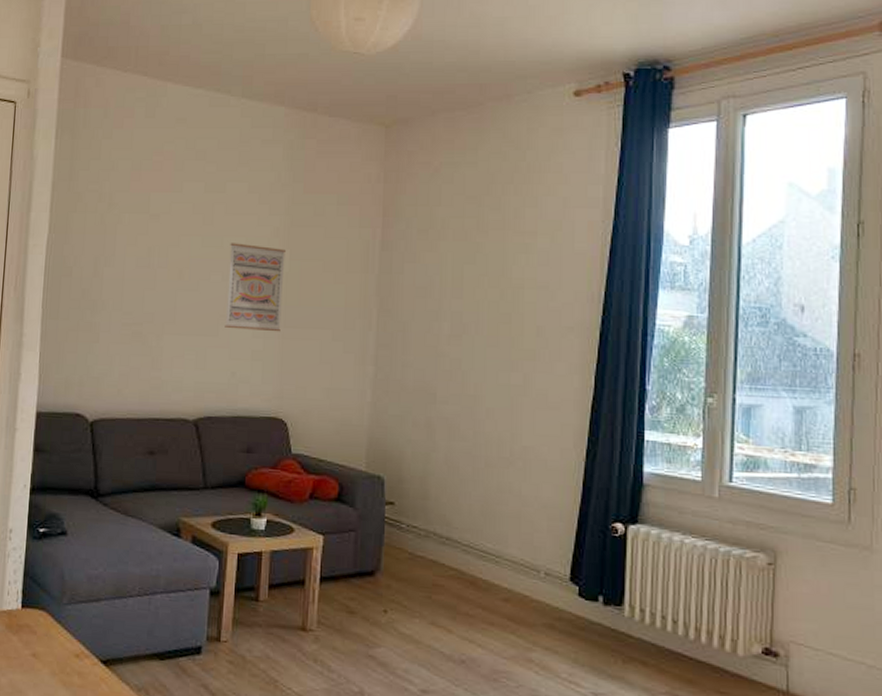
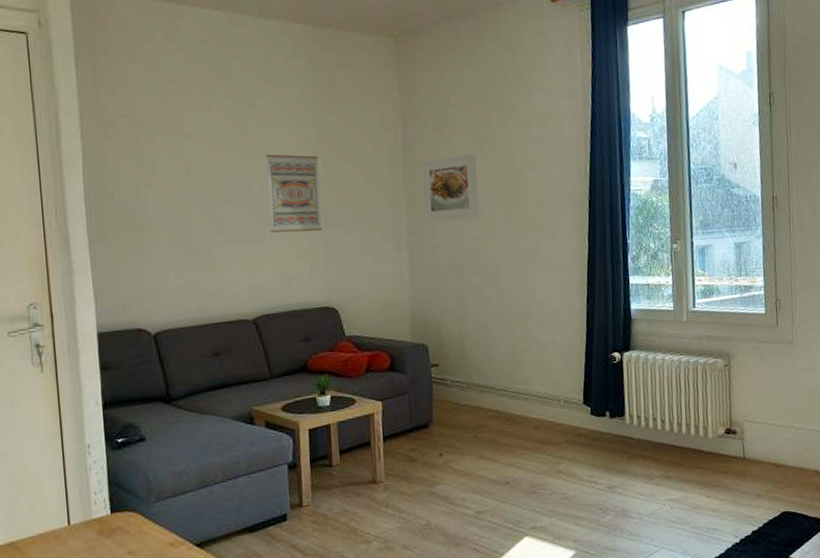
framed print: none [396,263,465,338] -> present [421,154,479,222]

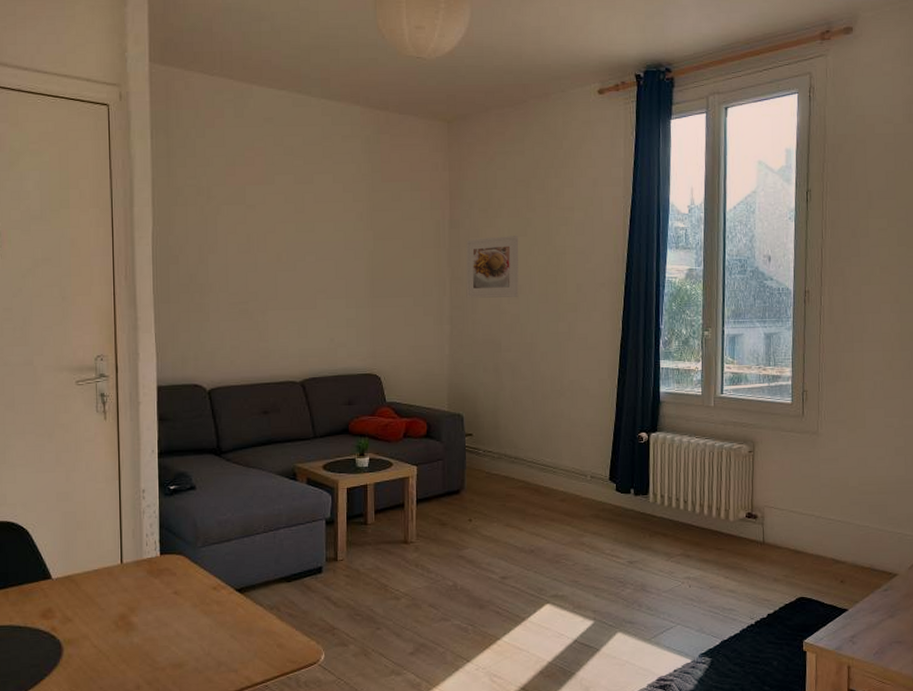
wall art: present [265,154,322,233] -> none [321,227,371,302]

